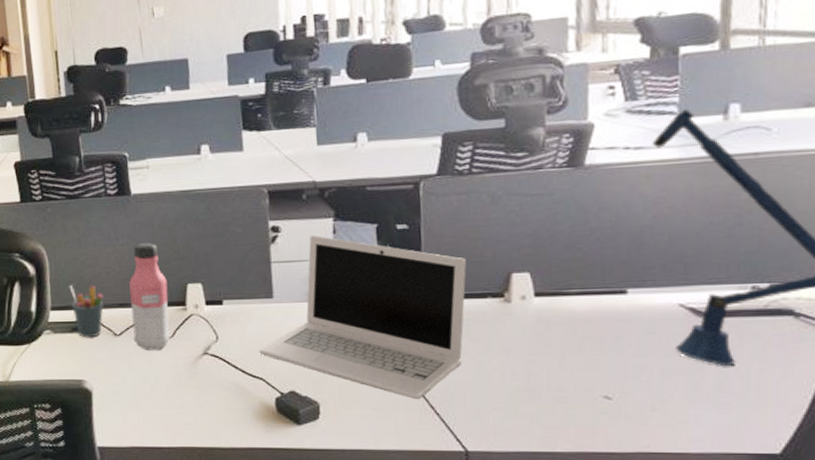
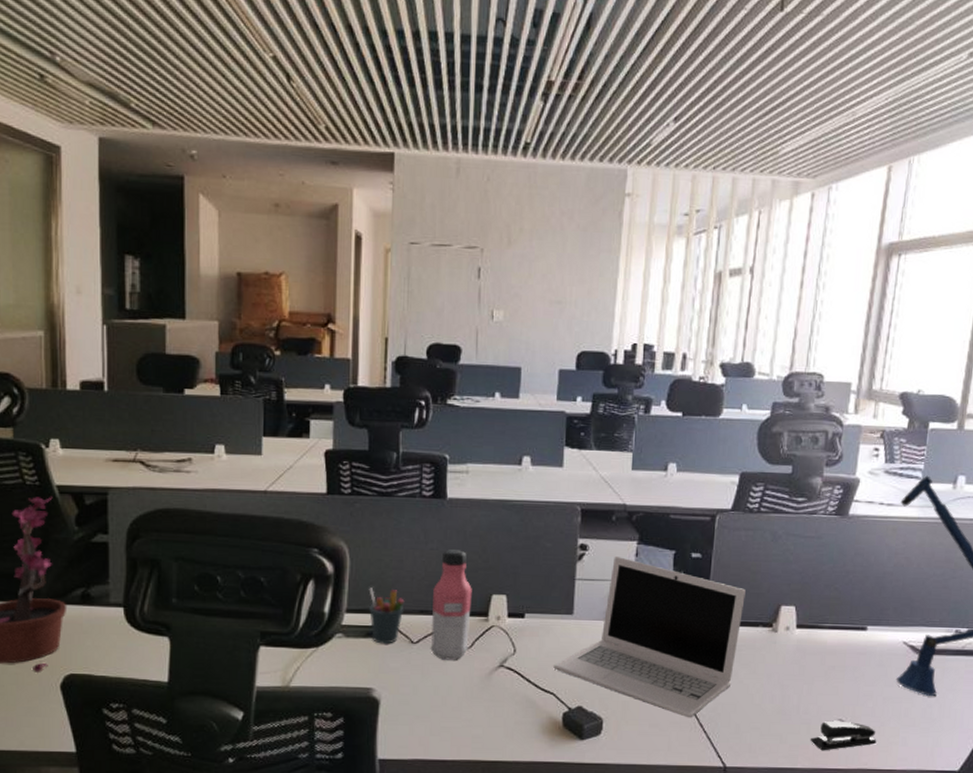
stapler: none [569,398,659,433] -> present [810,720,877,751]

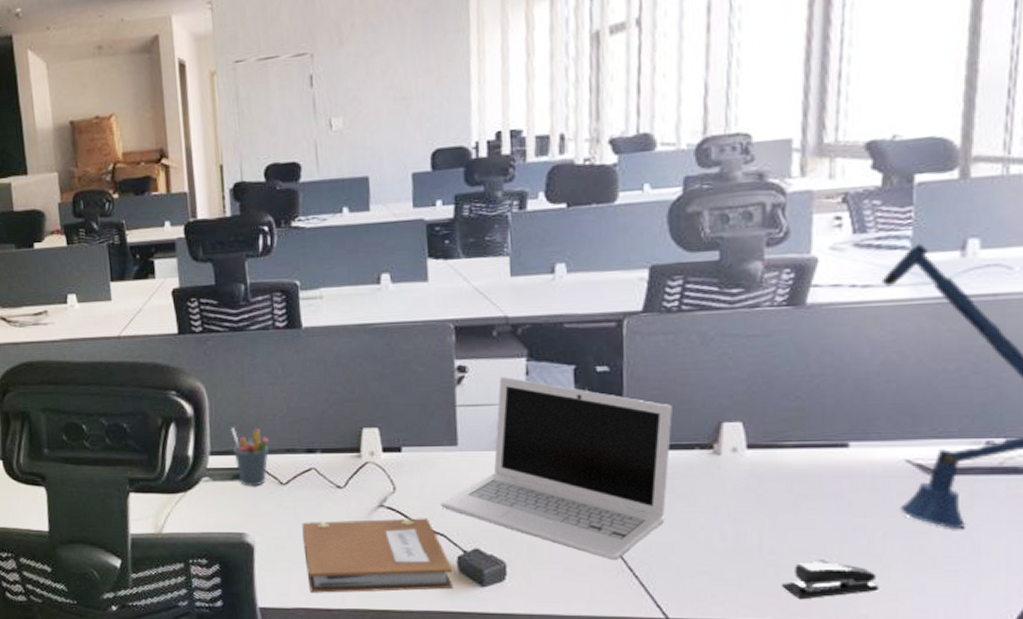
notebook: none [427,677,558,746] -> present [302,518,454,593]
water bottle: present [430,549,472,660] -> none [298,382,343,501]

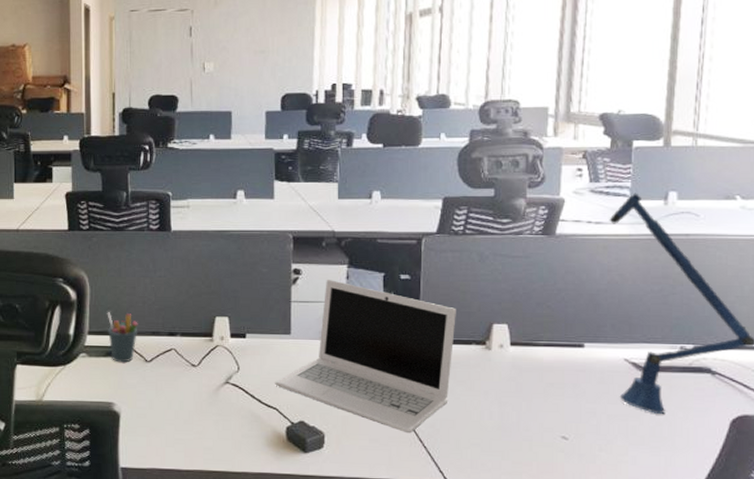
notebook: present [302,518,454,593] -> none [161,393,282,456]
stapler: present [781,562,879,600] -> none [533,438,604,468]

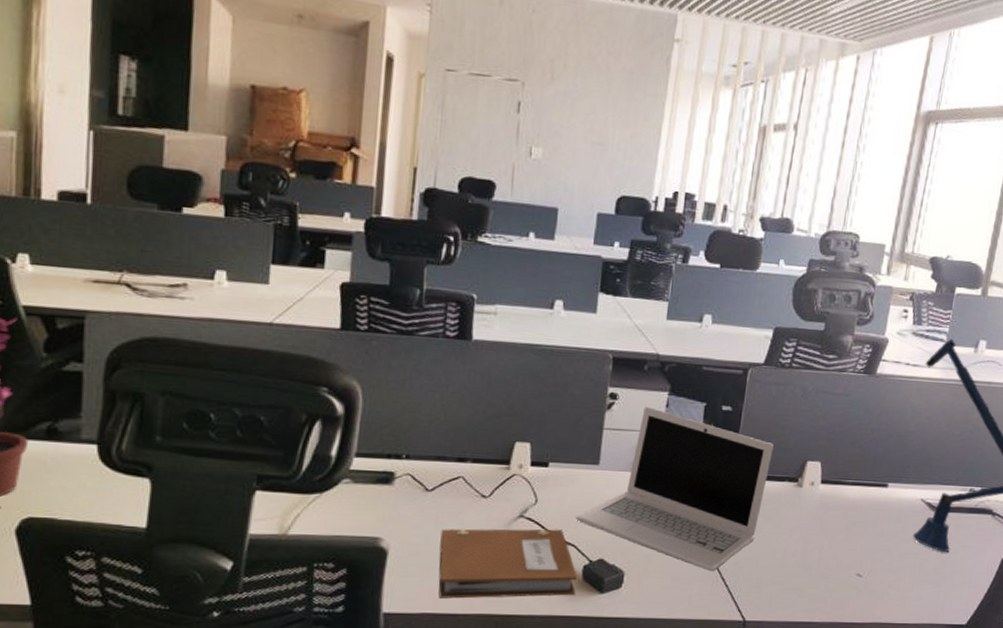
pen holder: present [107,311,138,363] -> none [381,430,421,491]
notebook: none [161,393,282,456] -> present [438,528,578,599]

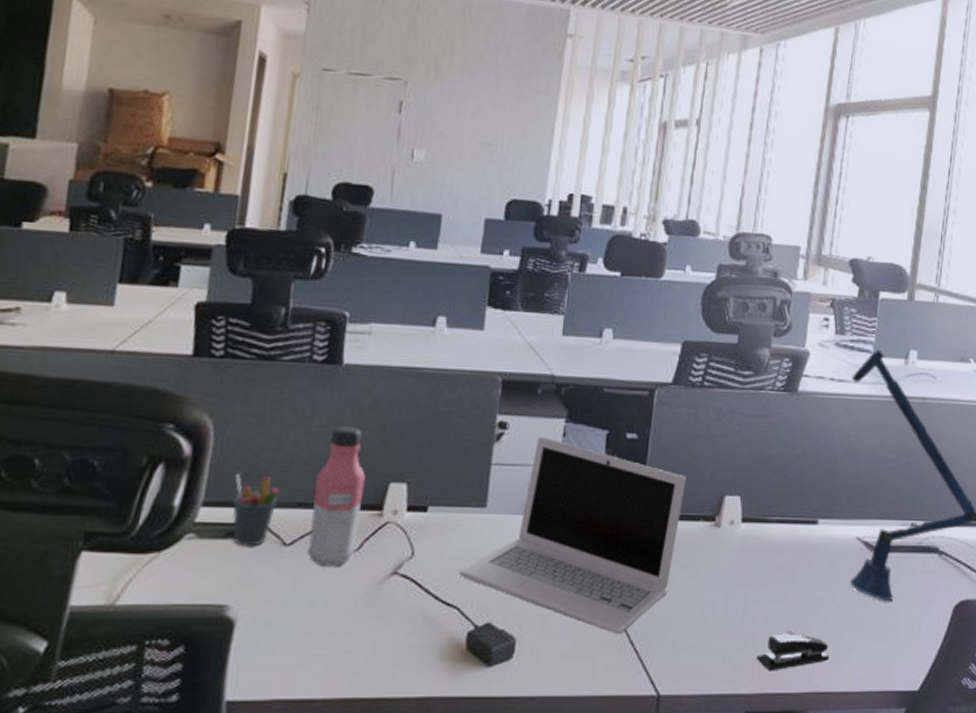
pen holder: none [381,430,421,491] -> present [232,472,280,547]
notebook: present [438,528,578,599] -> none [293,587,461,680]
water bottle: none [446,393,495,510] -> present [306,427,366,567]
stapler: none [828,575,892,605] -> present [756,633,830,672]

